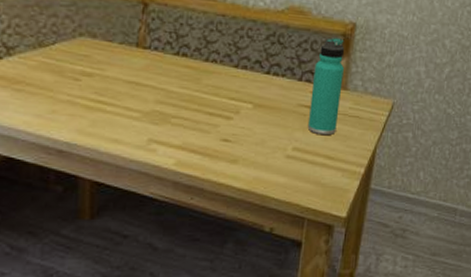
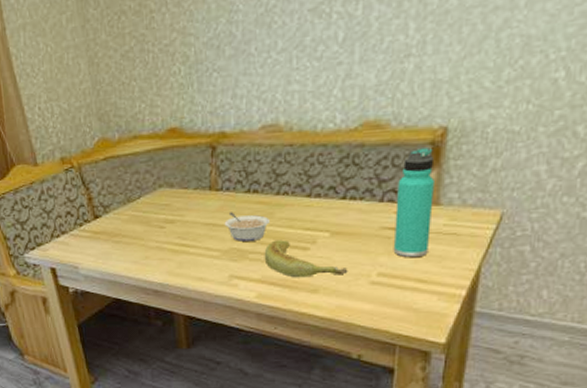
legume: none [148,72,196,105] -> present [224,212,269,241]
banana: none [187,106,267,147] -> present [264,240,348,278]

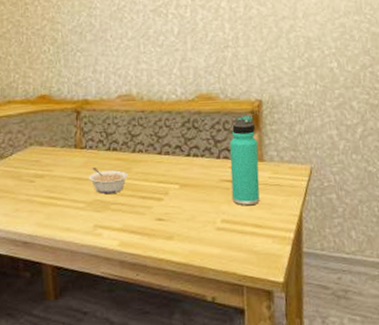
banana: present [264,240,348,278] -> none [124,192,197,226]

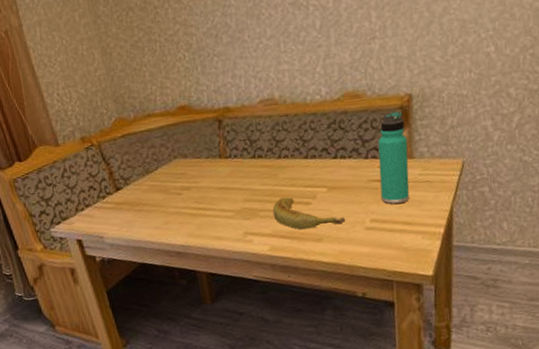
legume: present [88,167,128,194] -> none [235,176,275,202]
banana: none [124,192,197,226] -> present [272,197,346,230]

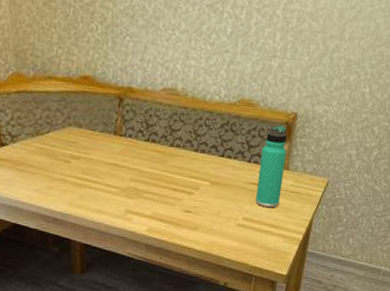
banana: present [272,197,346,230] -> none [156,184,222,217]

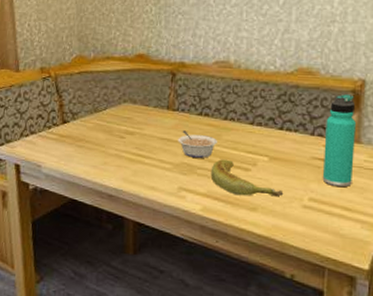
legume: none [124,156,163,183] -> present [177,130,217,158]
banana: none [156,184,222,217] -> present [210,159,284,196]

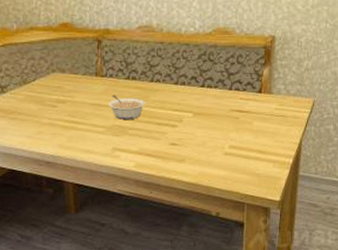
banana: present [210,159,284,196] -> none [141,118,207,150]
thermos bottle: present [322,94,356,188] -> none [240,50,267,134]

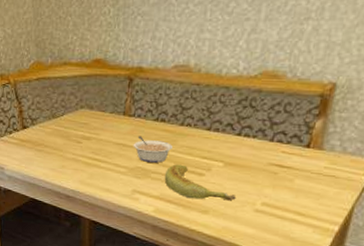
banana: none [141,118,207,150] -> present [164,164,236,200]

